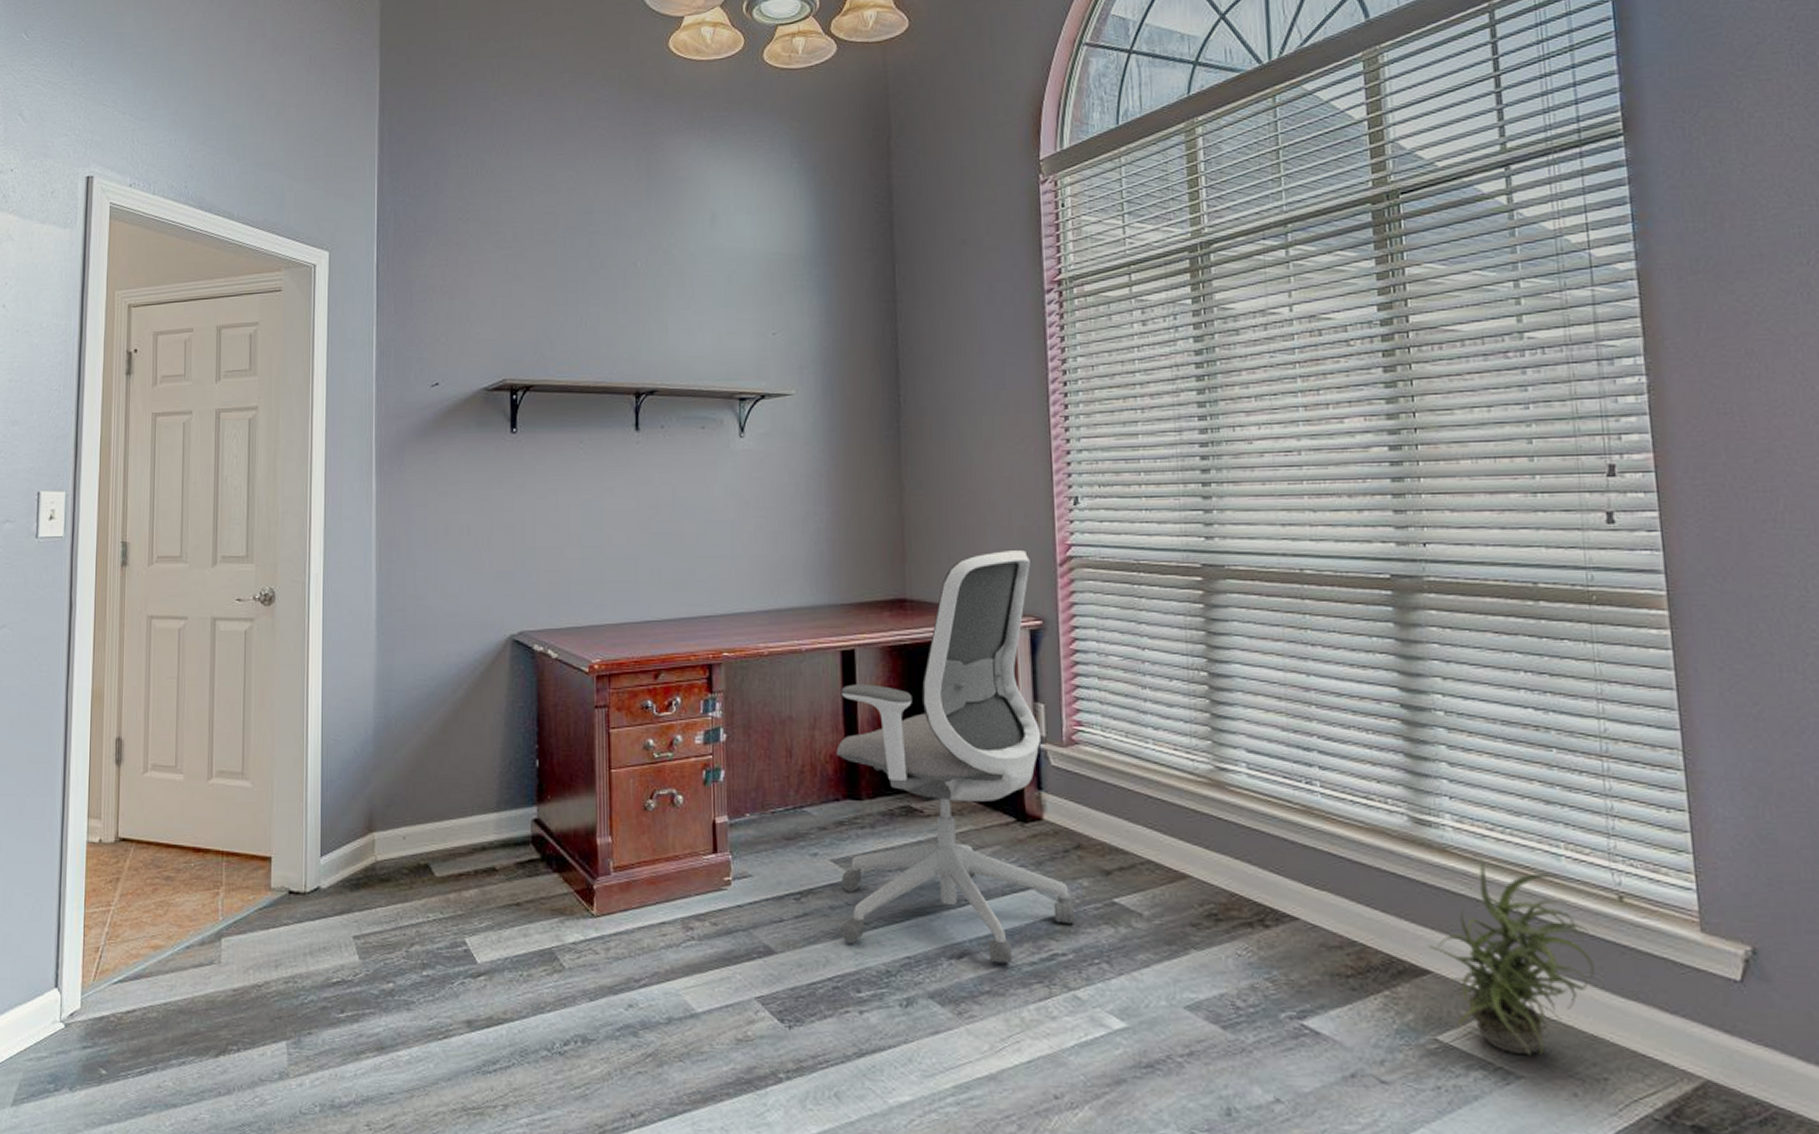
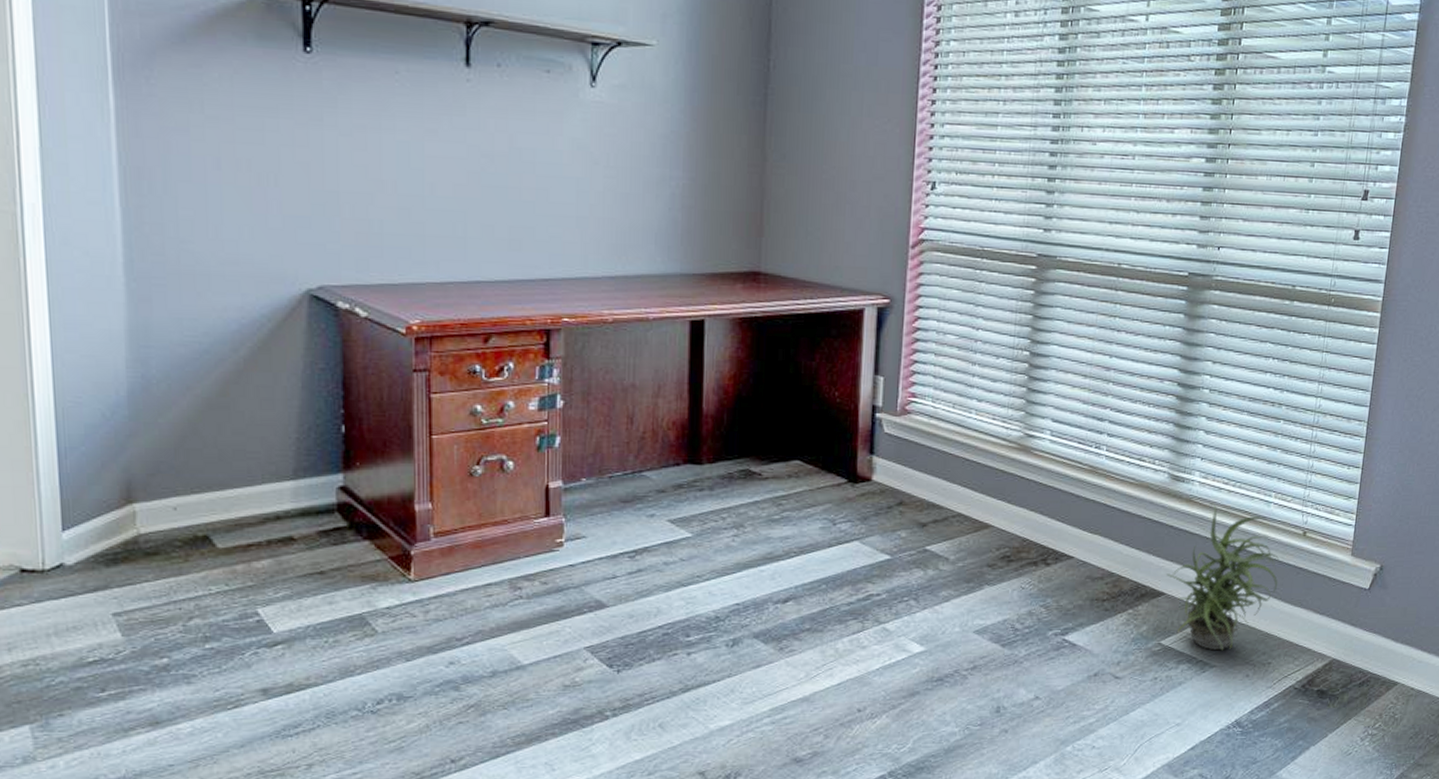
office chair: present [836,550,1076,964] -> none [673,230,892,605]

